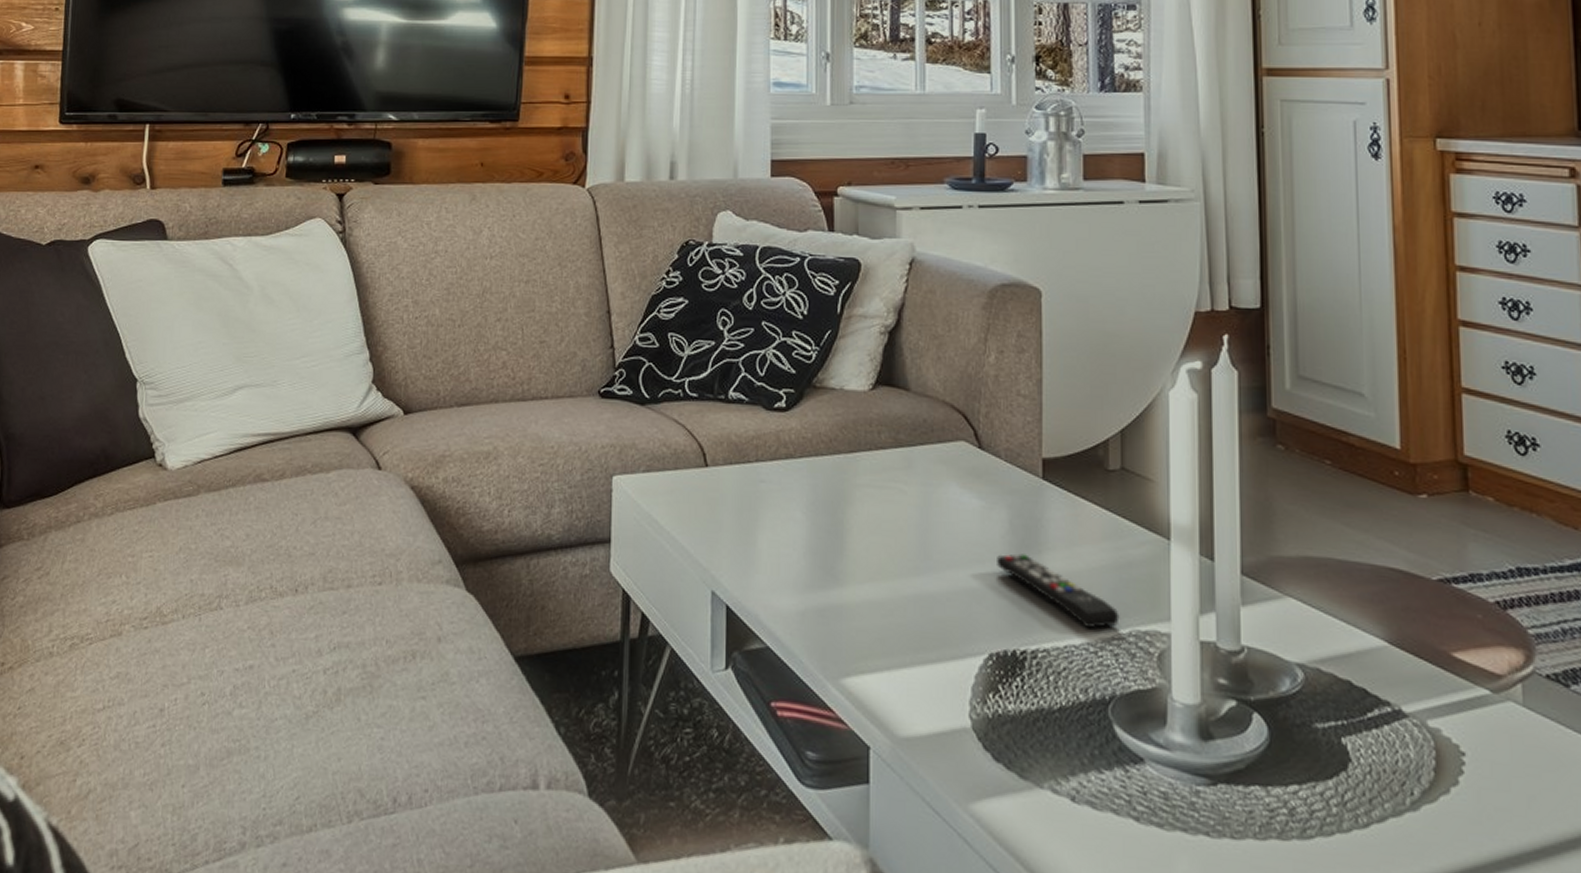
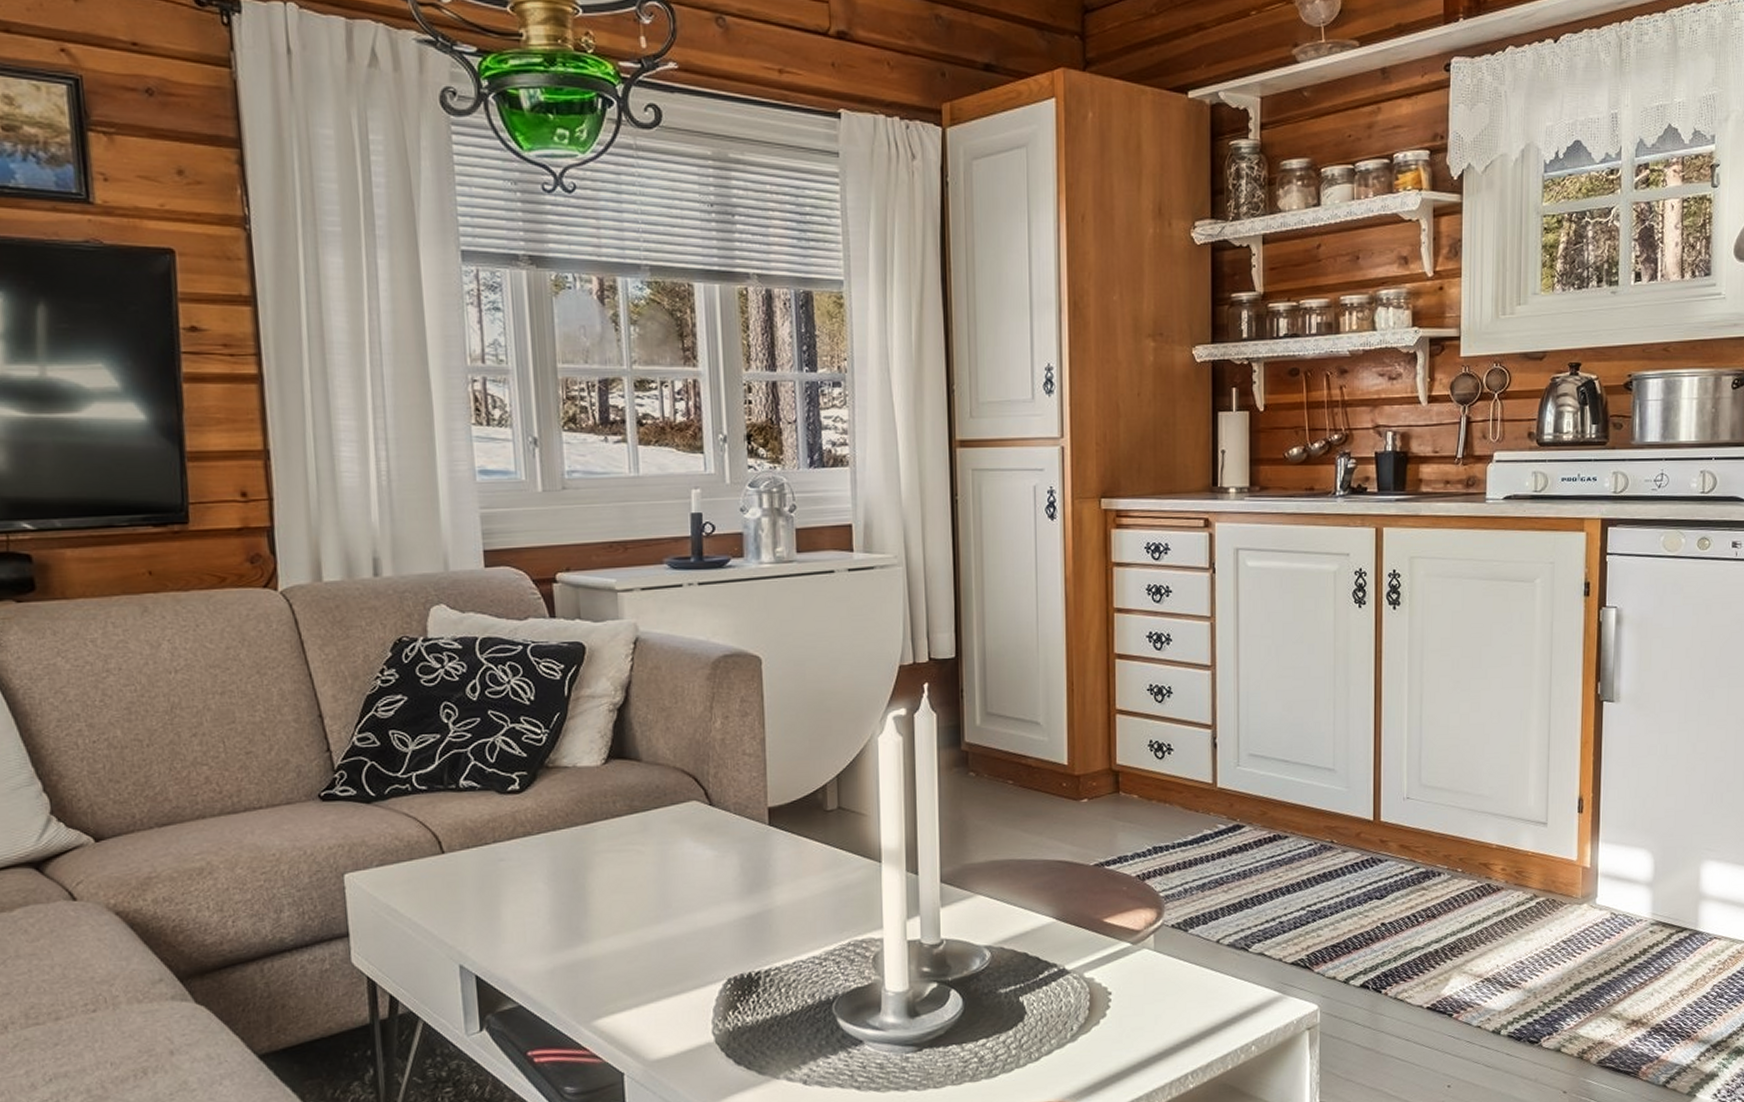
remote control: present [997,553,1120,629] -> none [731,891,840,945]

